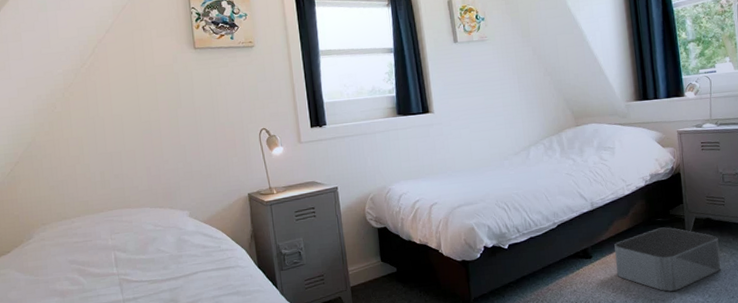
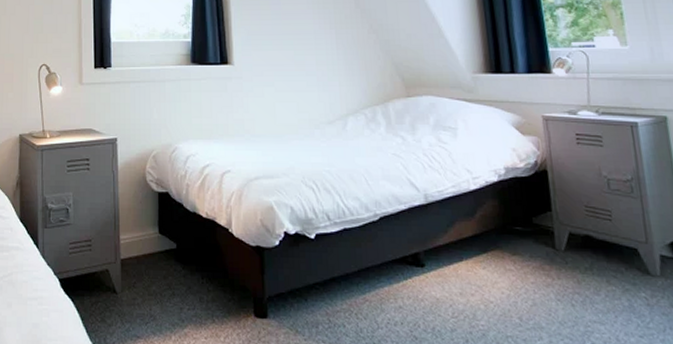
storage bin: present [614,227,722,292] -> none [455,239,610,329]

